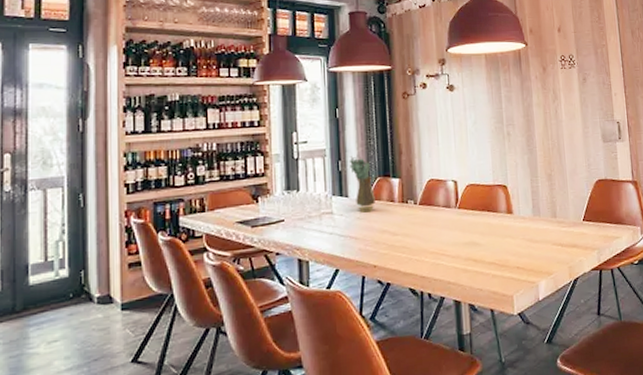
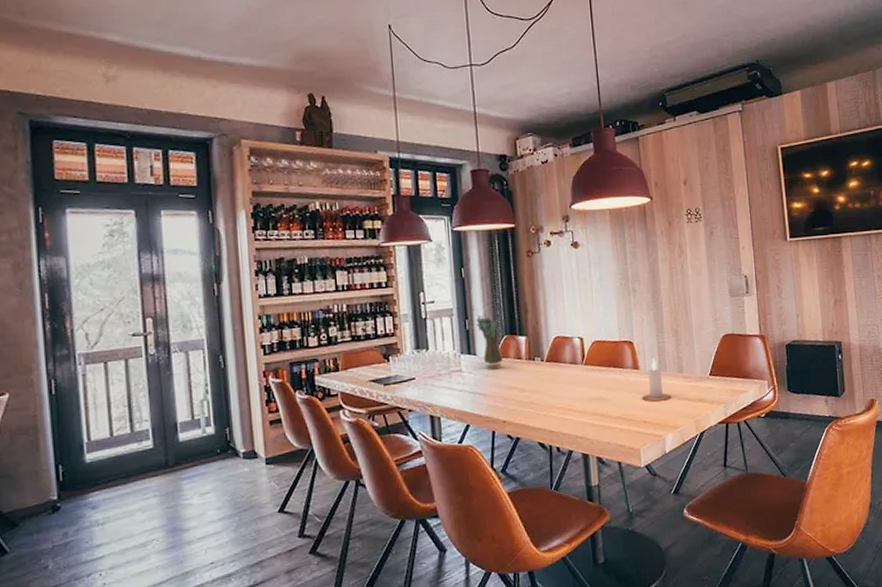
candle: none [515,202,545,247] -> present [642,357,672,402]

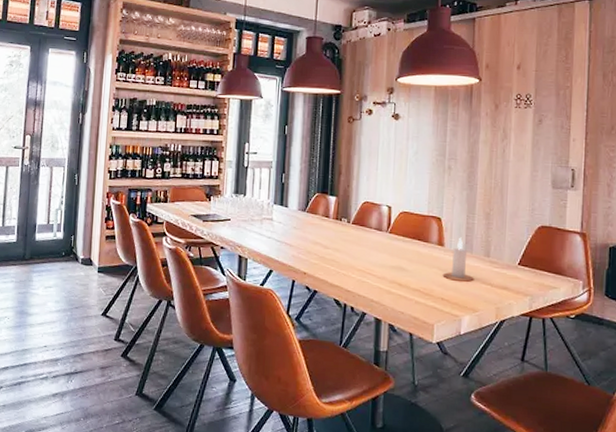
vase: present [476,315,503,370] -> none [291,170,312,224]

